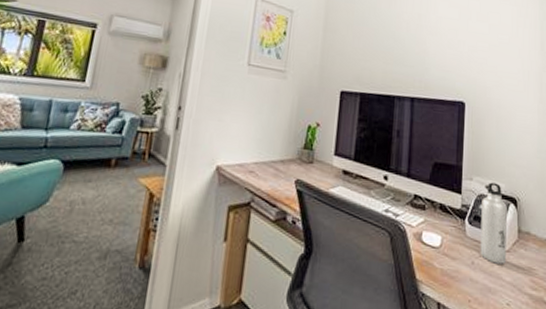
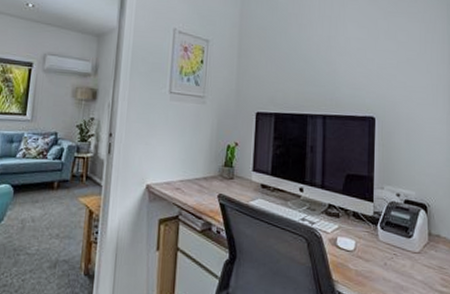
water bottle: present [480,182,507,264] -> none [392,190,417,265]

